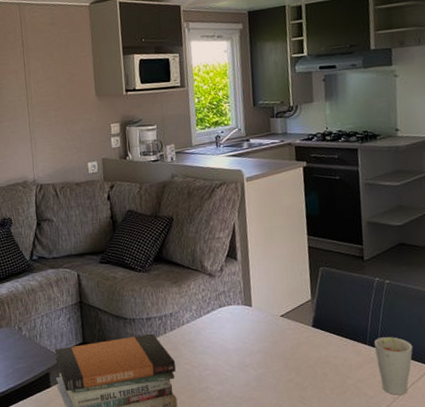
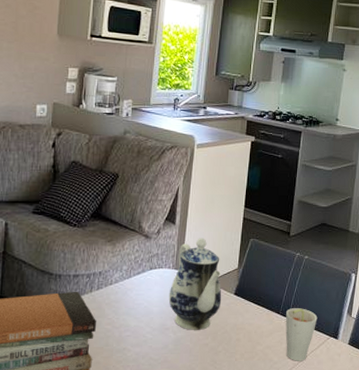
teapot: none [242,271,300,366] -> present [168,238,222,330]

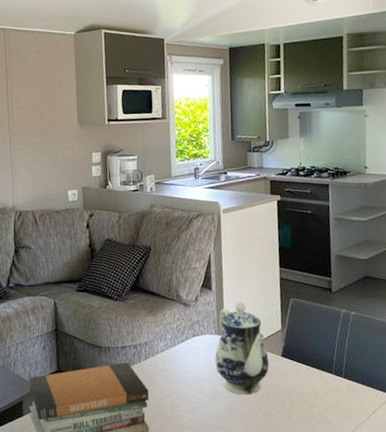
cup: present [285,308,318,361] -> none [339,366,375,423]

